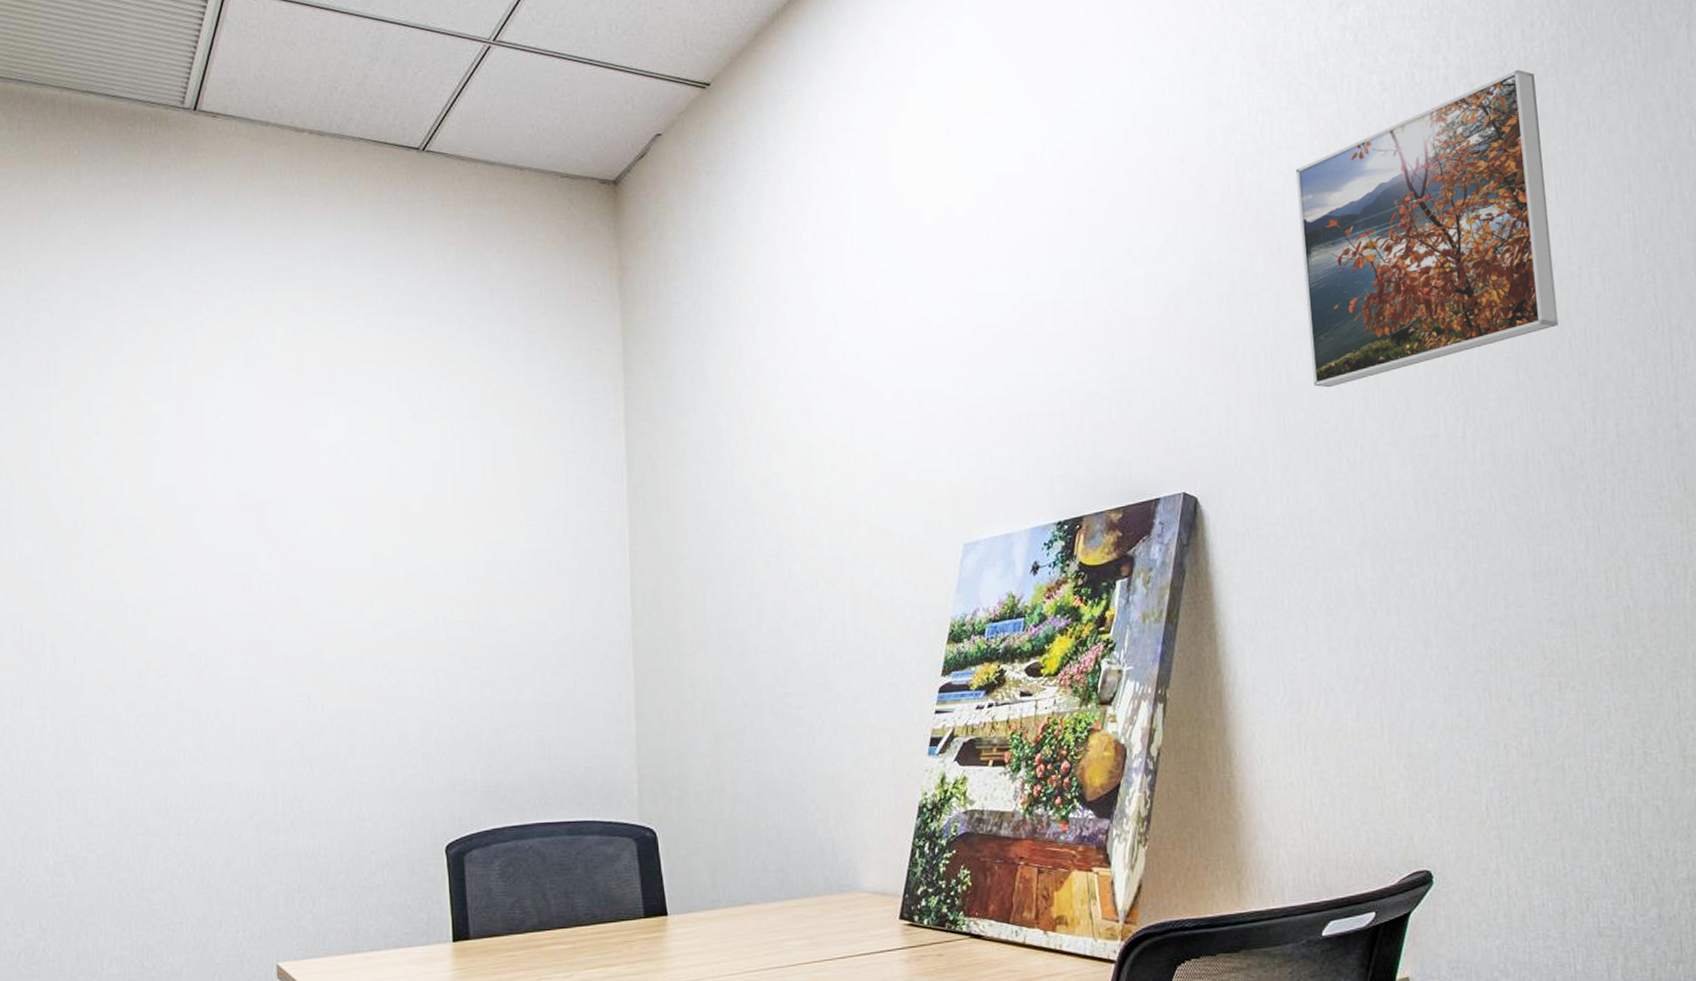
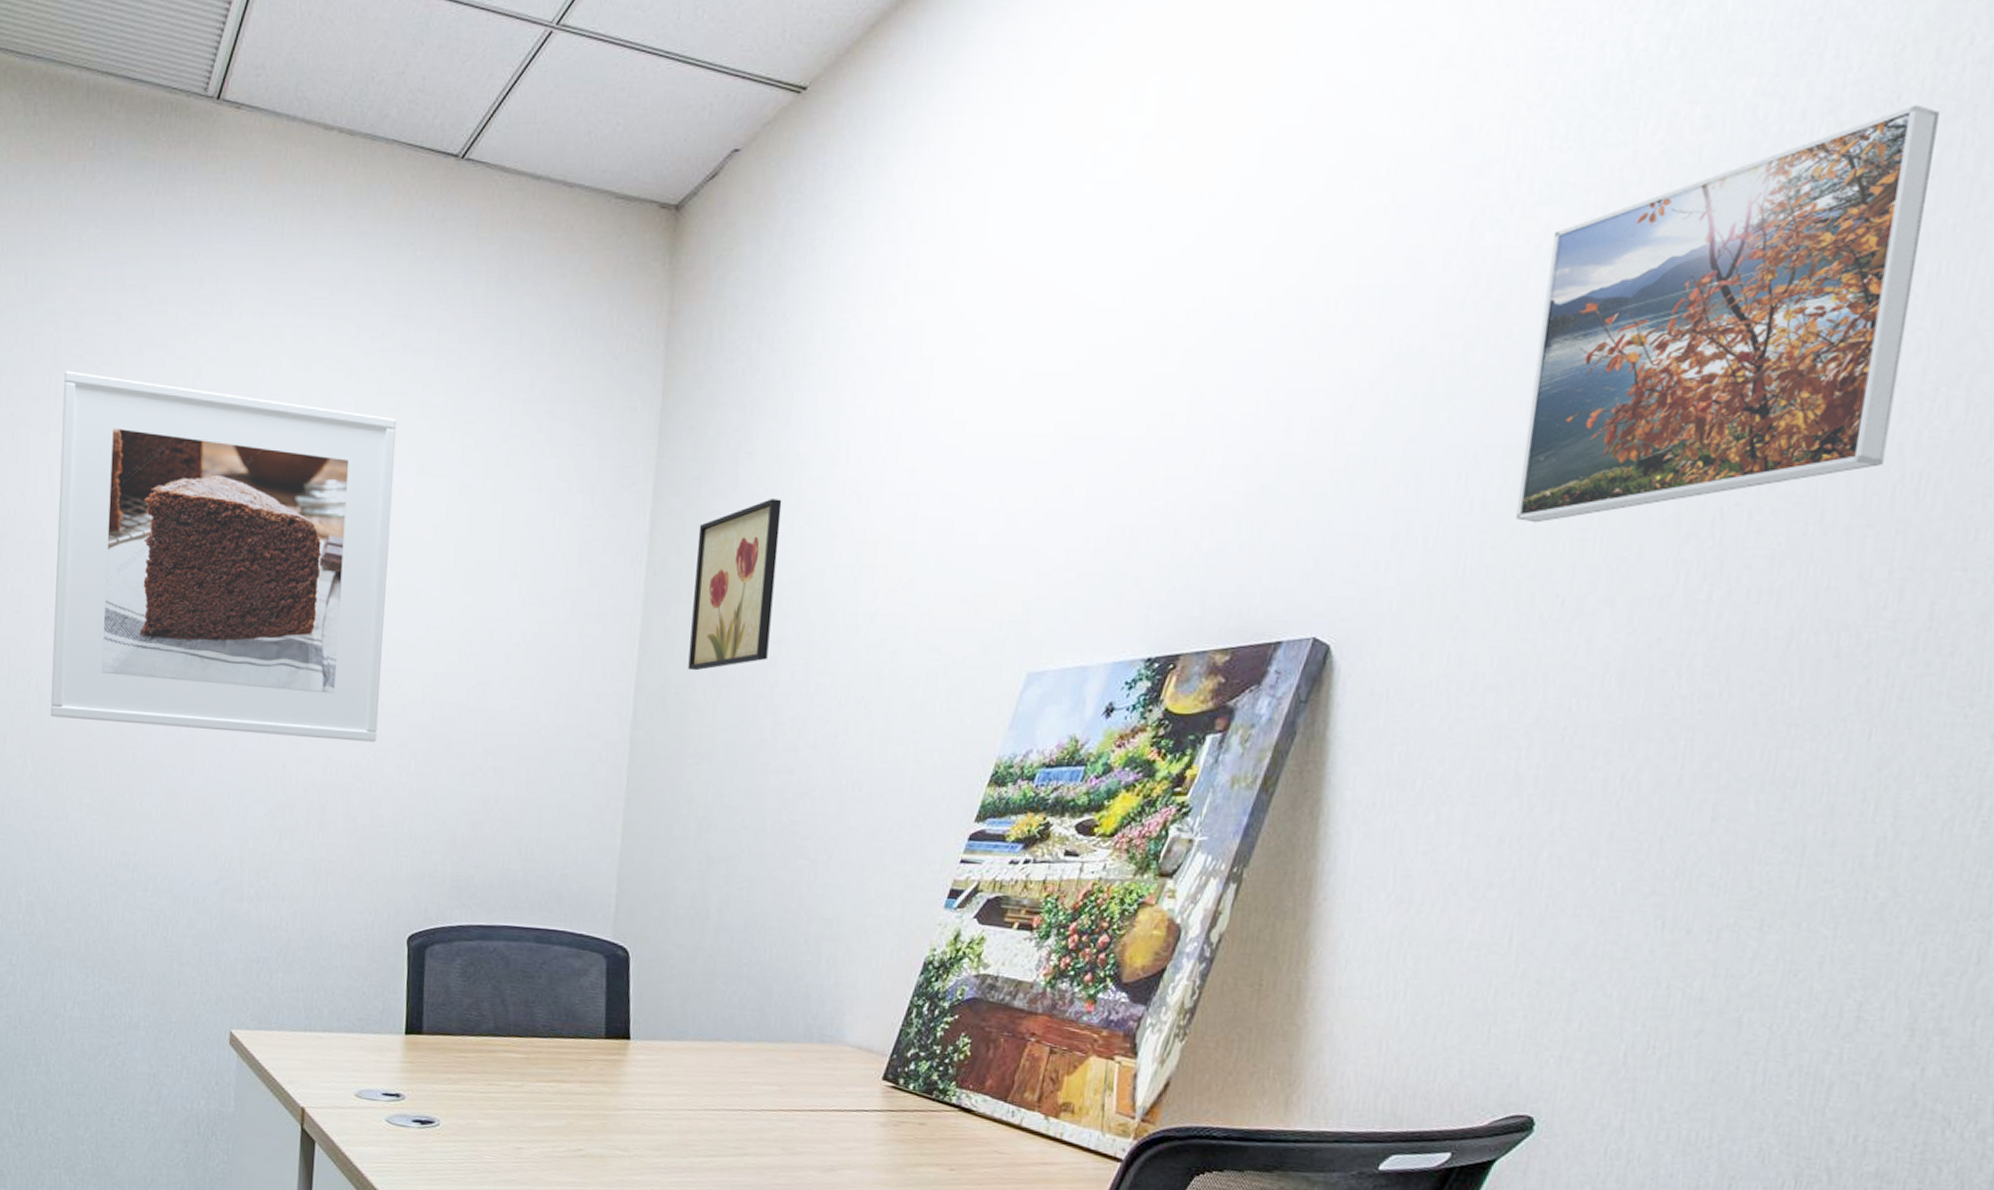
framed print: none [63,352,397,676] -> present [50,371,397,743]
wall art: none [669,416,744,570] -> present [688,499,782,671]

